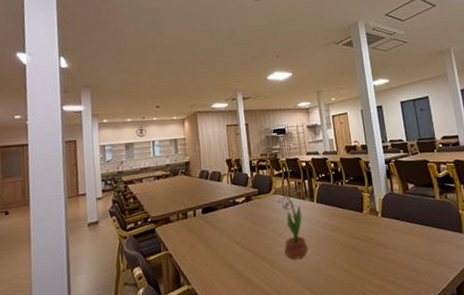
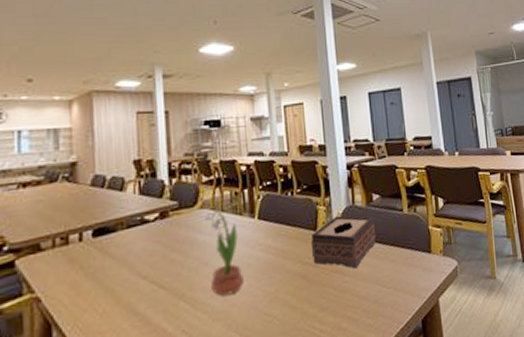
tissue box: none [358,201,413,243] -> present [310,215,376,269]

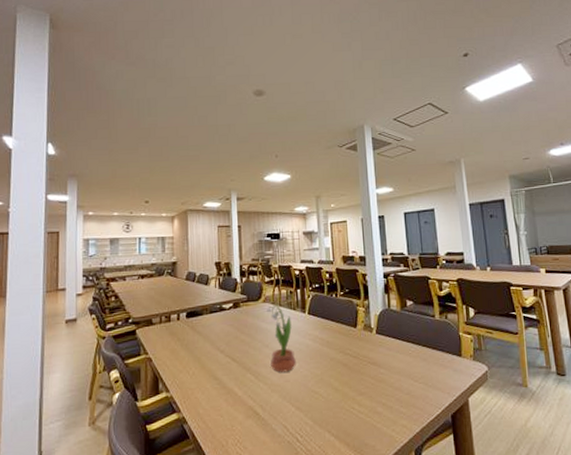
tissue box: present [310,215,376,269] -> none [351,317,410,363]

